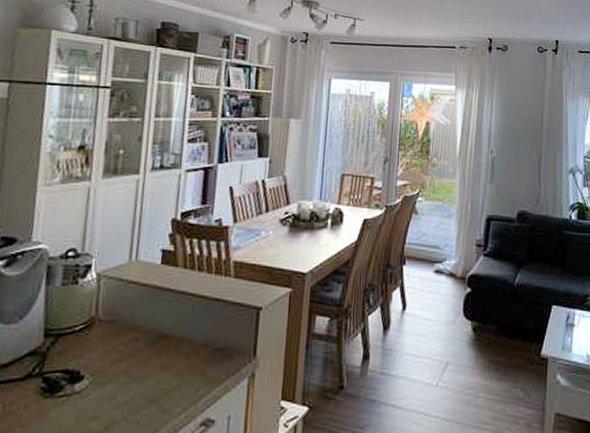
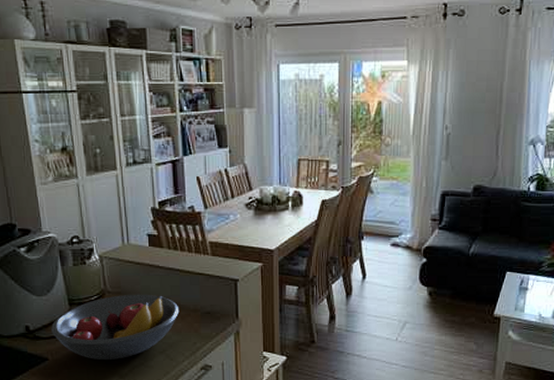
fruit bowl: none [11,323,186,412] -> present [51,294,180,359]

